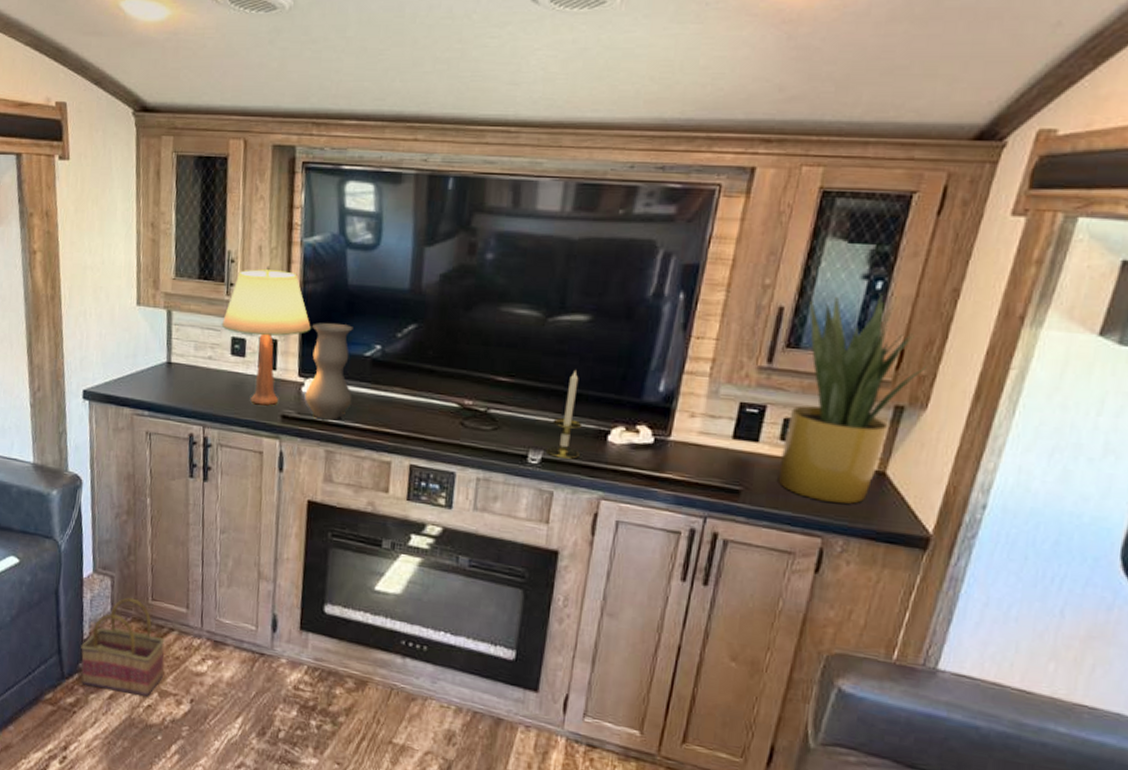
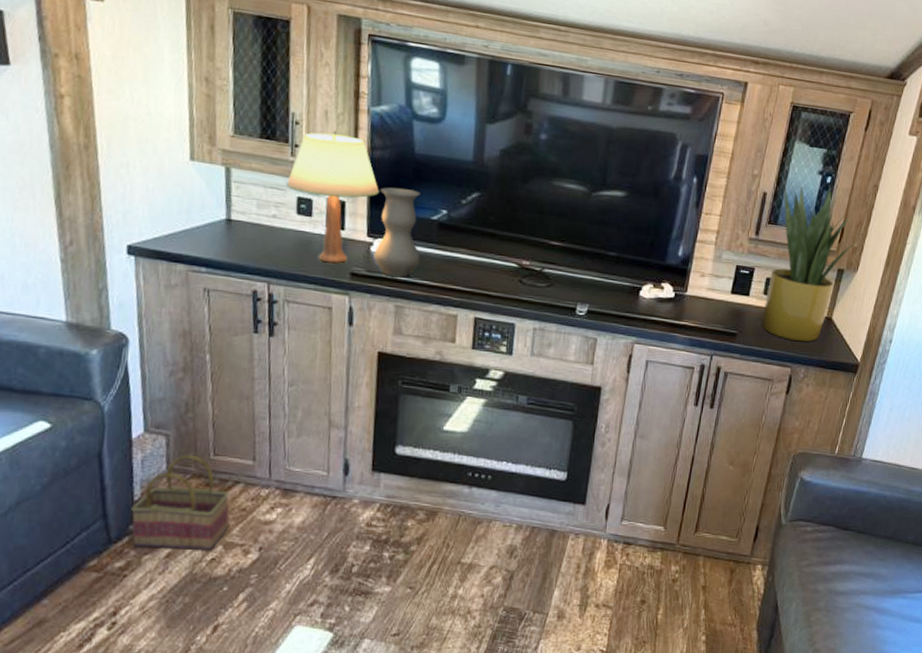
candle: present [545,369,582,459] -> none [590,236,620,311]

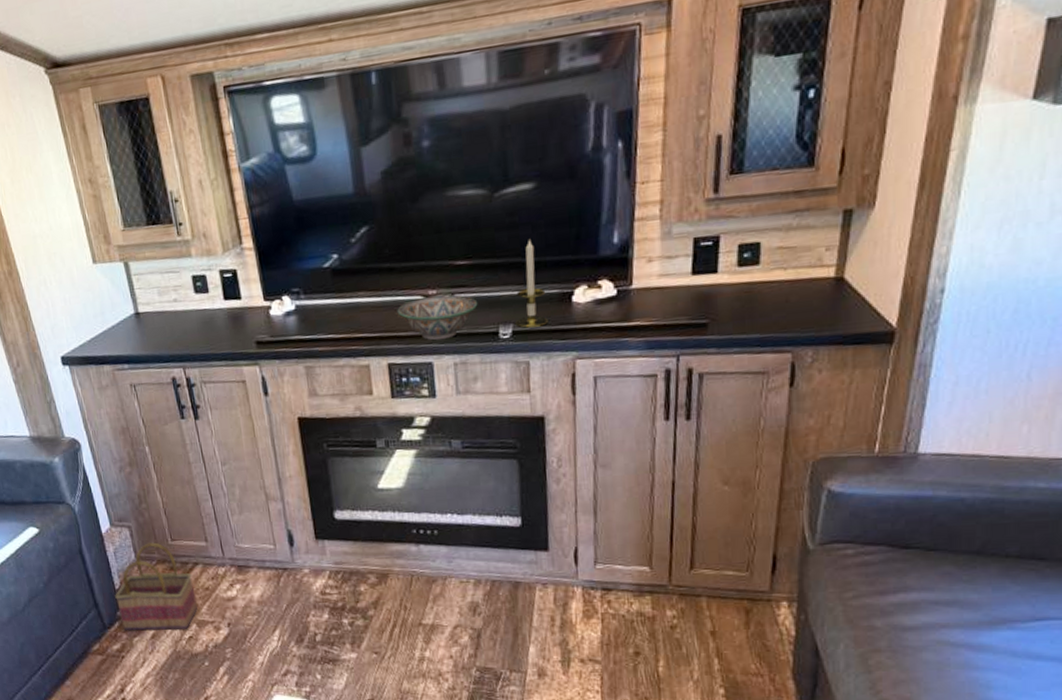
table lamp: present [285,130,380,264] -> none [178,198,268,337]
vase: present [373,187,420,278] -> none [267,240,320,338]
decorative bowl: none [492,265,563,306] -> present [397,295,478,341]
candle: none [590,236,620,311] -> present [514,238,548,328]
planter: present [762,186,858,342] -> none [741,102,869,318]

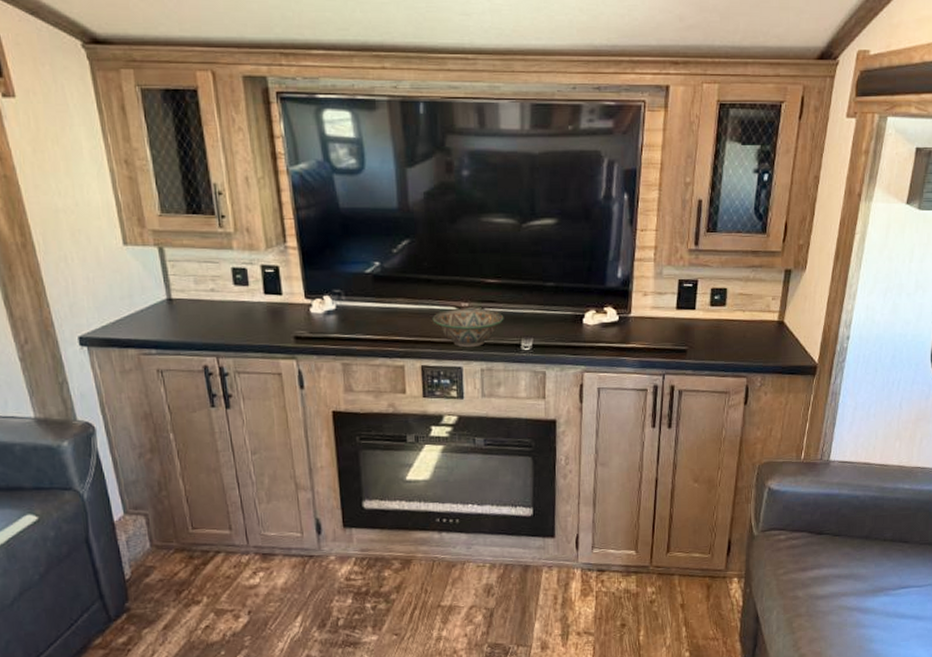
basket: present [115,542,197,631] -> none [124,531,216,622]
candle: present [514,238,548,328] -> none [534,266,563,343]

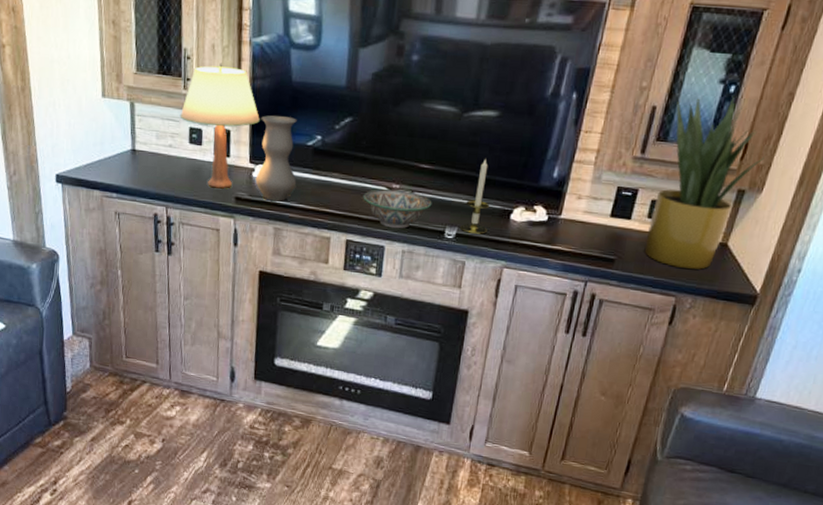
table lamp: none [218,195,311,330] -> present [179,63,261,189]
vase: none [311,246,360,336] -> present [255,115,297,202]
candle: none [534,266,563,343] -> present [459,158,490,235]
planter: none [712,184,803,350] -> present [644,96,764,270]

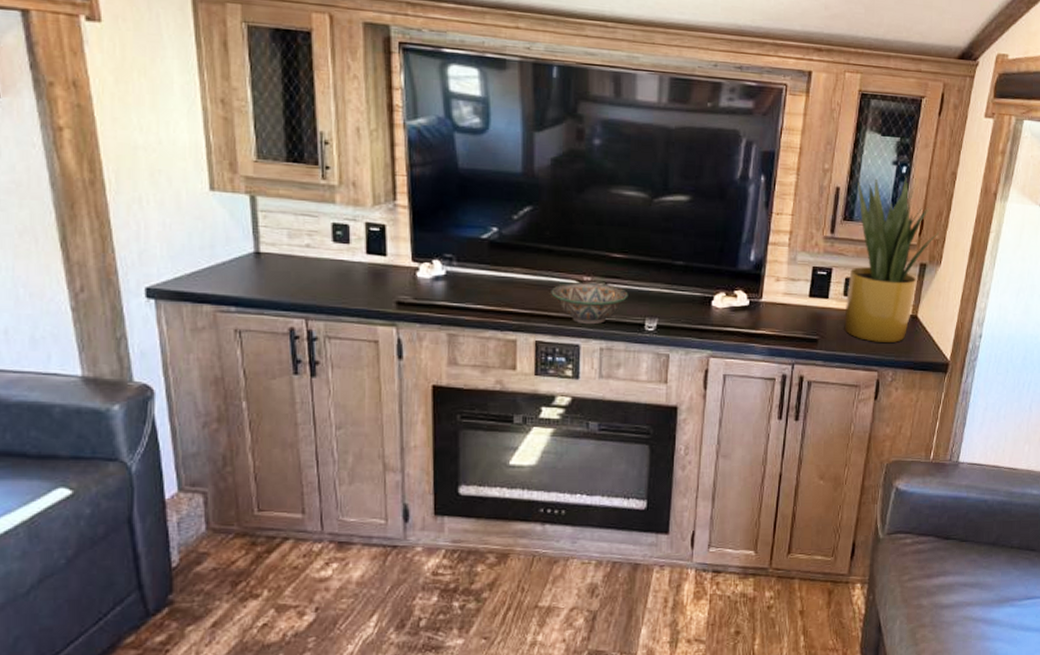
table lamp: present [179,63,261,189] -> none [318,148,423,293]
vase: present [255,115,297,202] -> none [420,206,472,304]
candle: present [459,158,490,235] -> none [660,244,690,324]

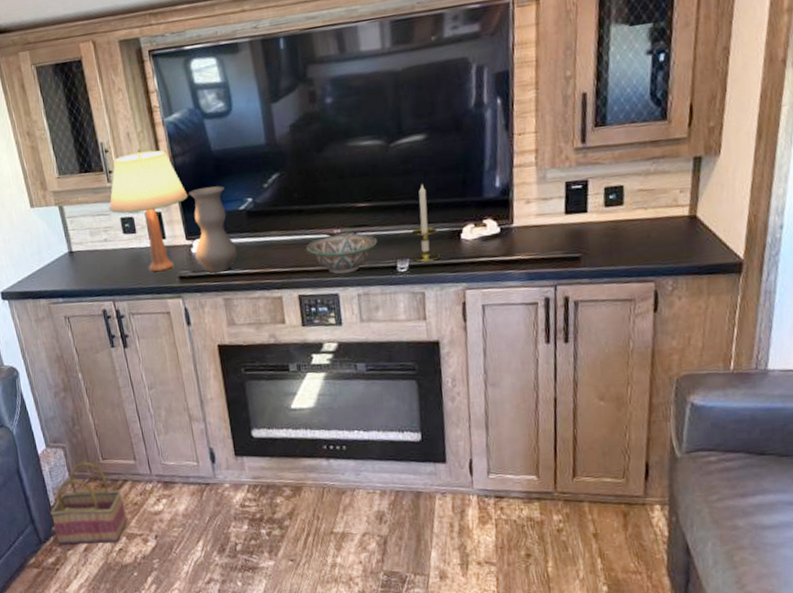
basket: none [169,512,280,618] -> present [50,461,127,545]
table lamp: none [318,148,423,293] -> present [109,148,189,273]
vase: none [420,206,472,304] -> present [188,186,237,273]
candle: none [660,244,690,324] -> present [411,183,441,263]
planter: present [844,176,939,344] -> none [607,64,713,252]

